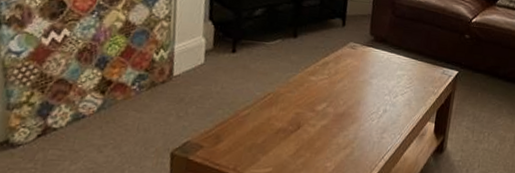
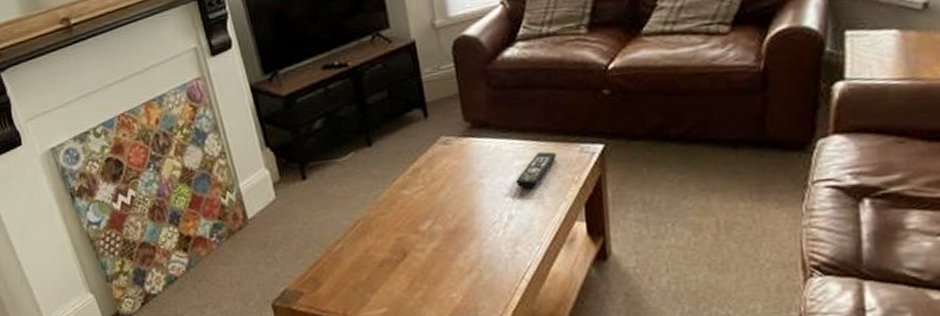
remote control: none [394,68,427,93] -> present [515,151,557,189]

